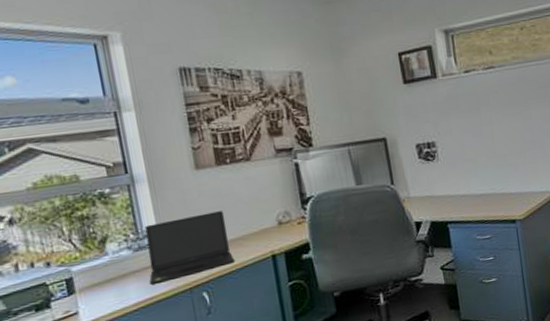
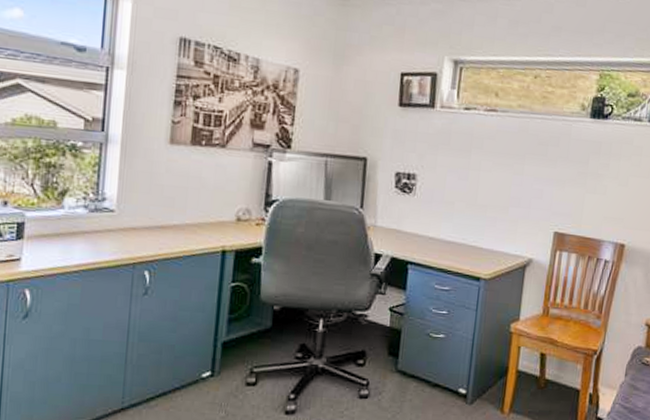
laptop: present [144,211,235,286] -> none [96,188,187,251]

